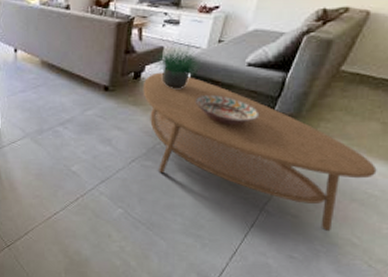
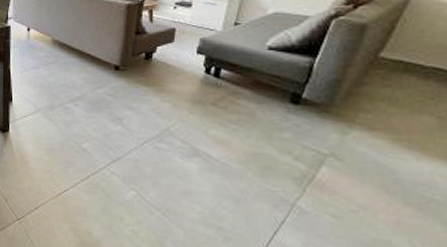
coffee table: present [142,72,377,232] -> none [154,53,436,239]
potted plant: present [155,43,202,88] -> none [167,25,217,70]
decorative bowl: present [195,94,260,125] -> none [210,77,285,110]

